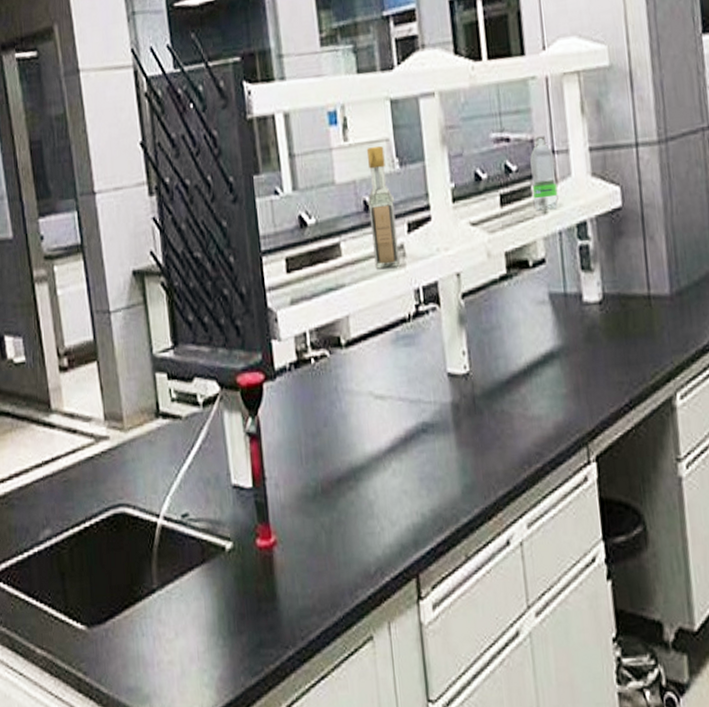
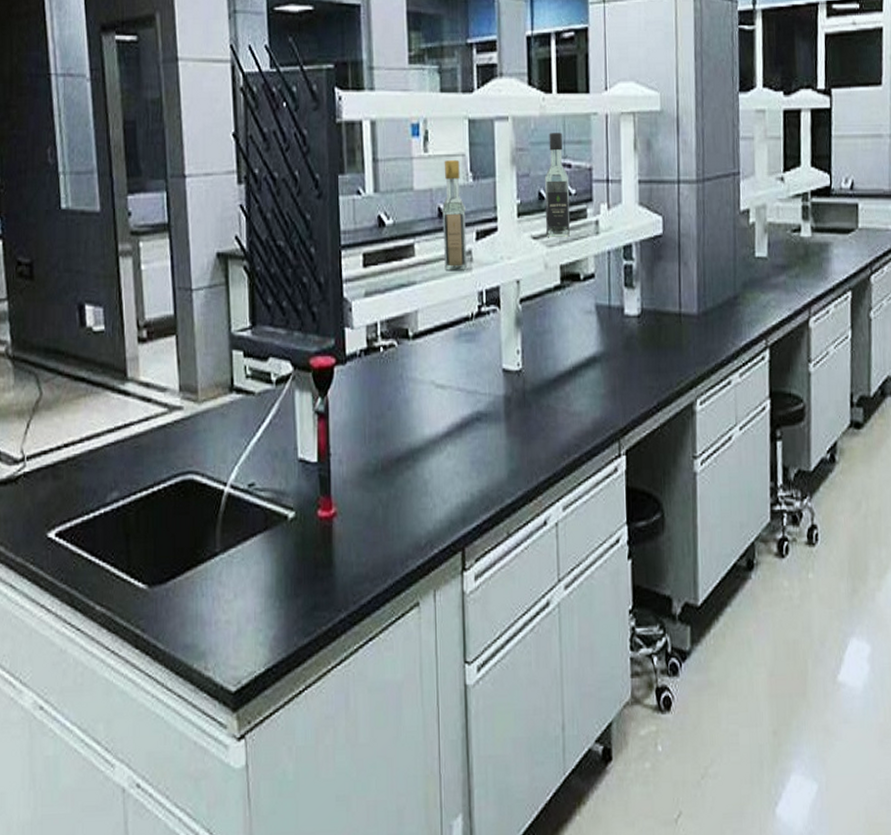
bottle: none [479,103,514,223] -> present [544,133,570,238]
bottle: present [530,135,559,211] -> none [587,166,609,232]

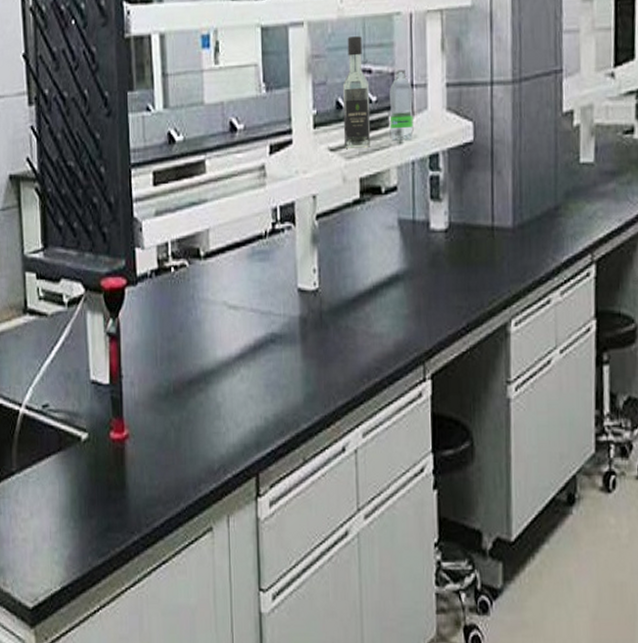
bottle: present [441,160,467,270] -> none [233,71,260,187]
bottle: none [587,166,609,232] -> present [389,69,414,141]

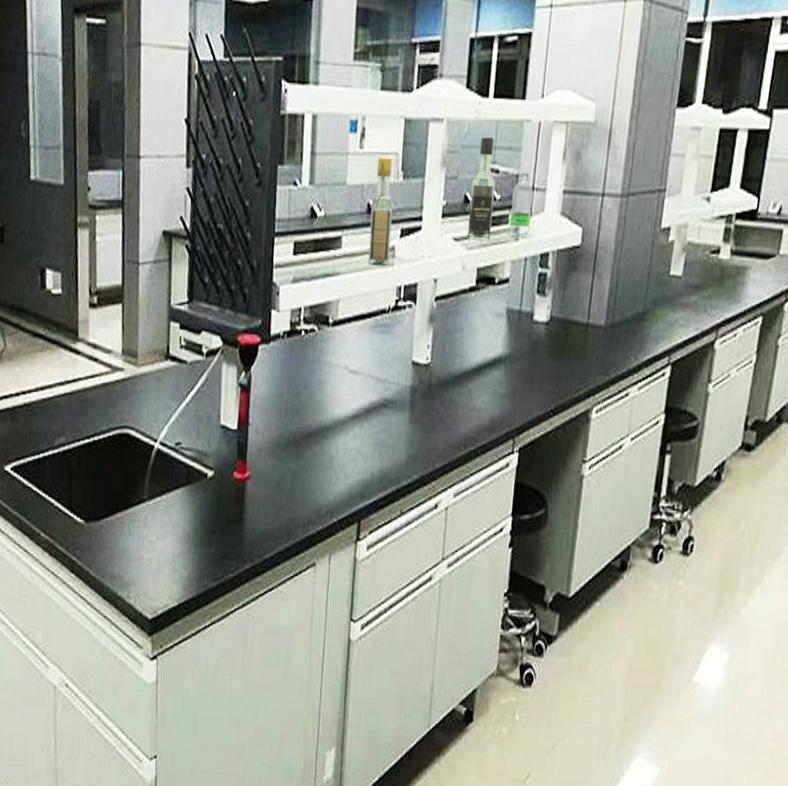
bottle: none [233,71,260,187] -> present [368,158,394,265]

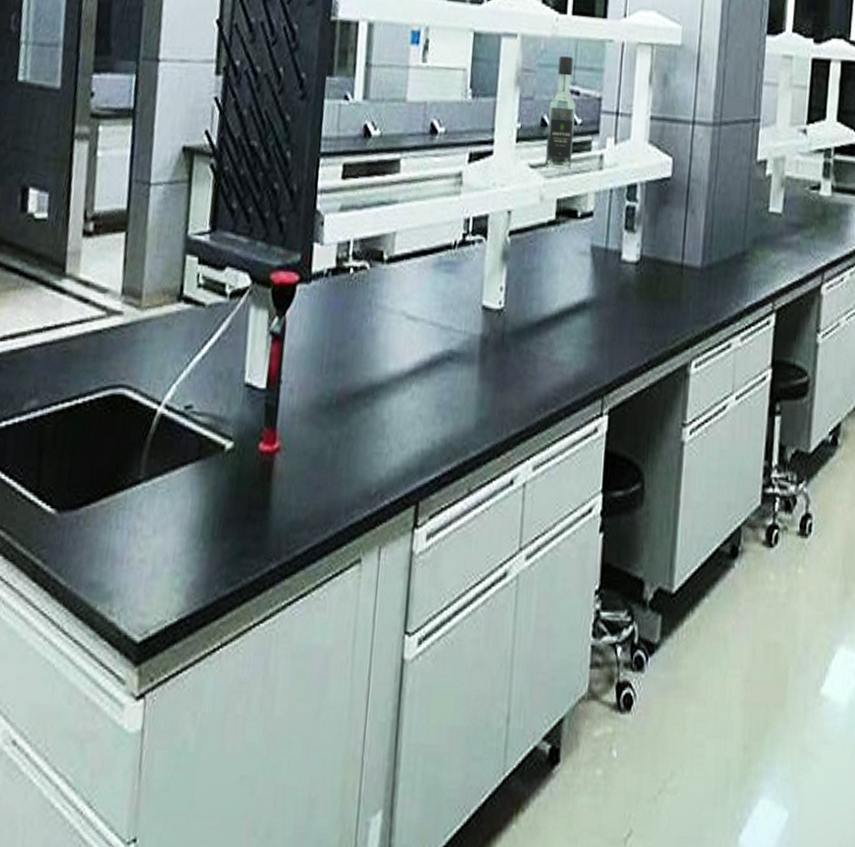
bottle: present [368,158,394,265] -> none [431,73,462,193]
bottle: present [508,173,533,238] -> none [591,96,618,168]

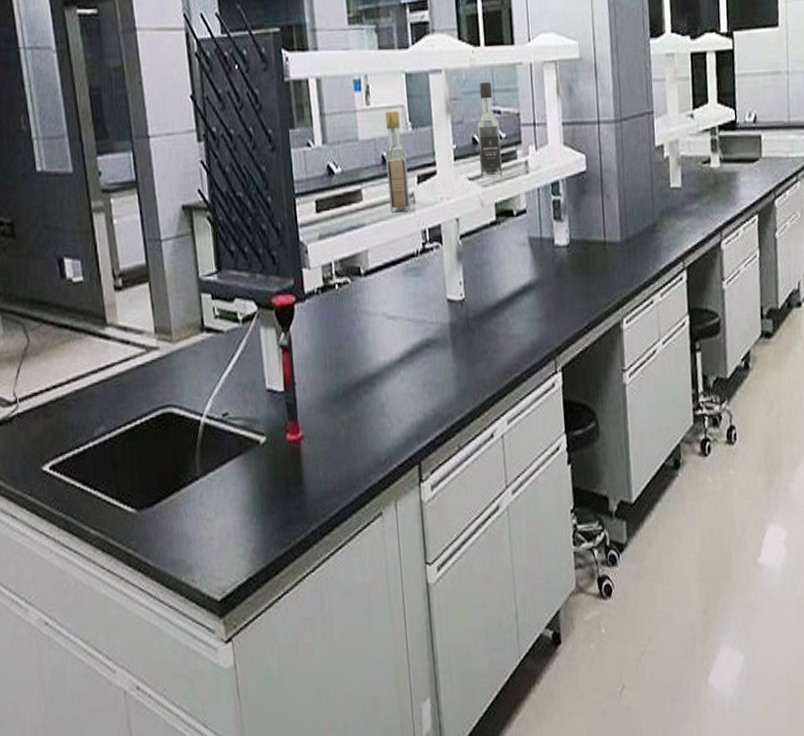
bottle: none [431,73,462,193] -> present [384,111,410,212]

